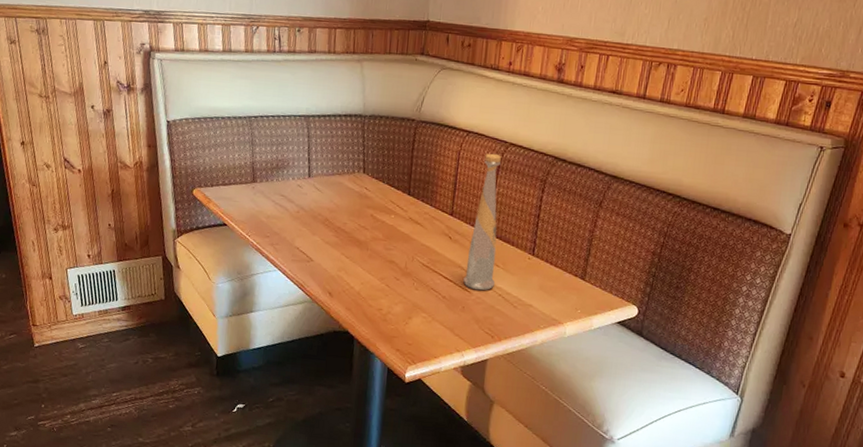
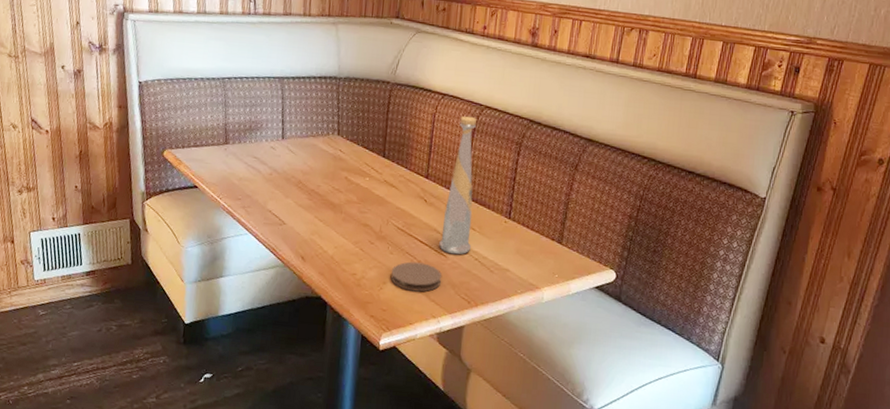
coaster: none [416,297,467,327] -> present [391,261,443,292]

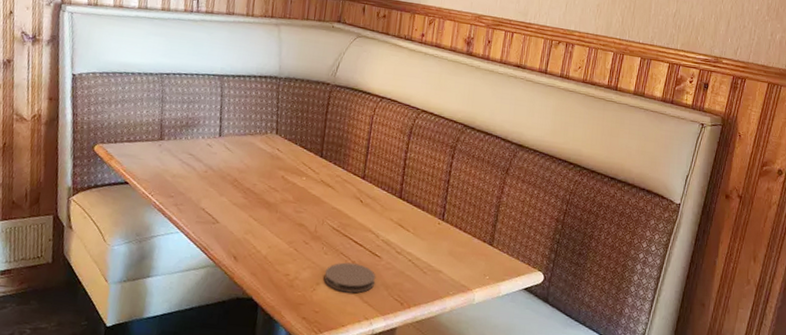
bottle: present [439,116,477,255] -> none [373,119,413,256]

